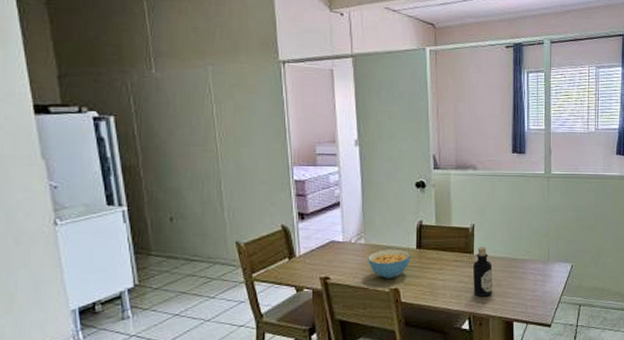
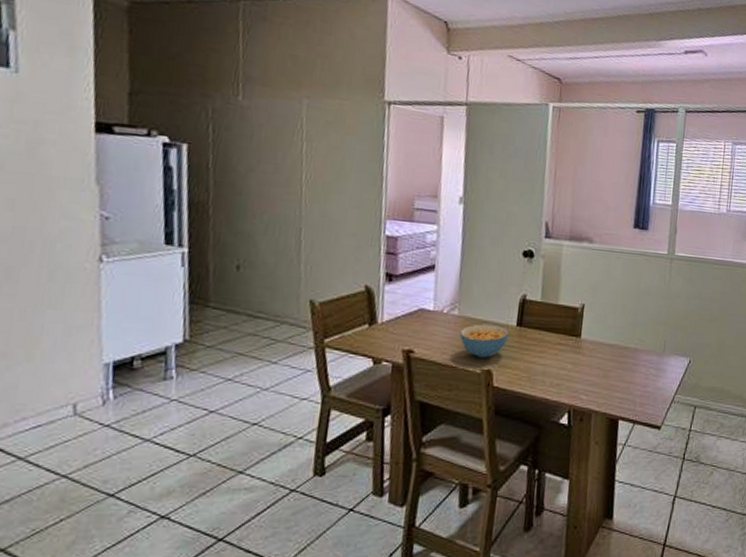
bottle: present [472,247,493,297] -> none [576,330,601,388]

